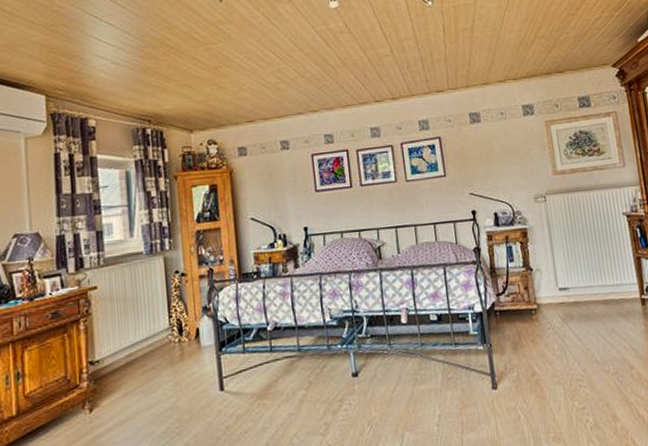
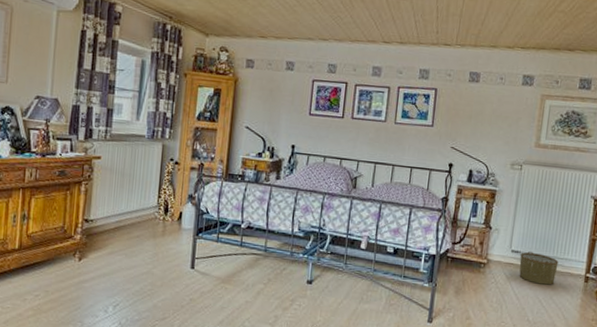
basket: none [569,285,612,319] -> present [519,251,559,285]

